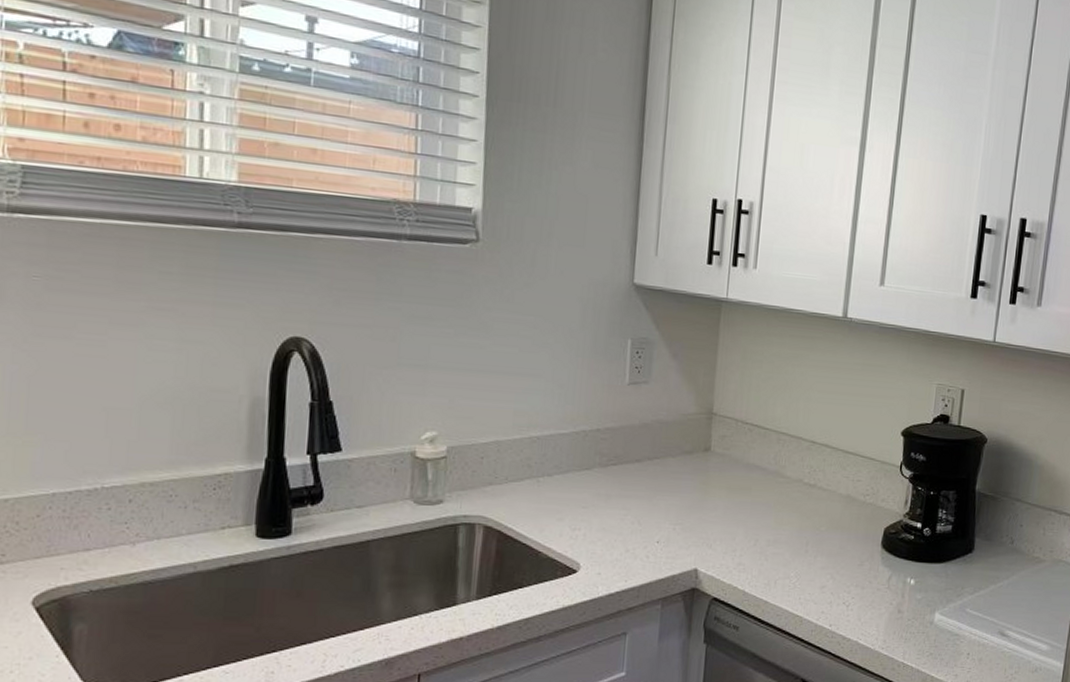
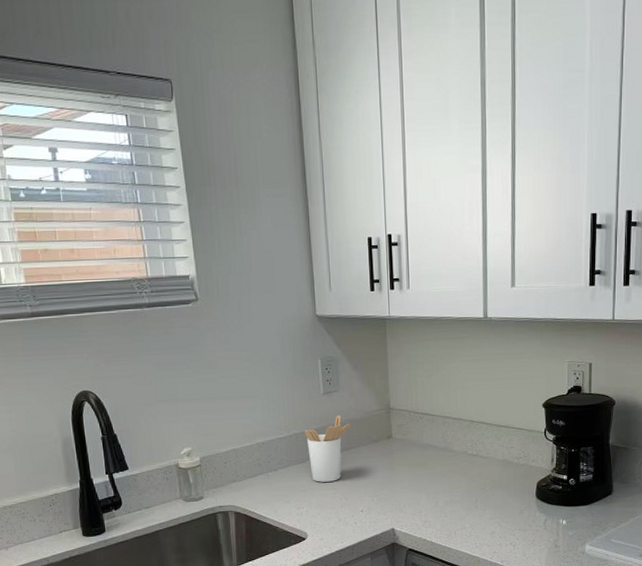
utensil holder: none [596,414,660,499] -> present [304,415,351,482]

